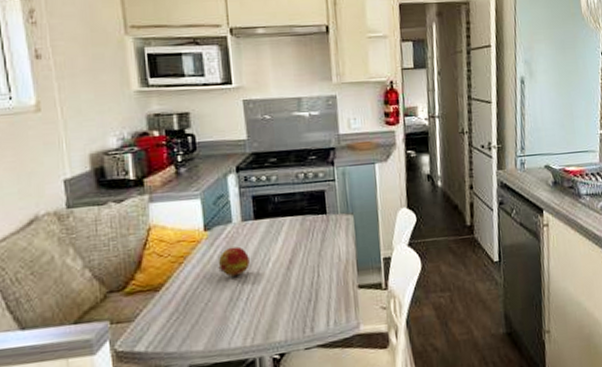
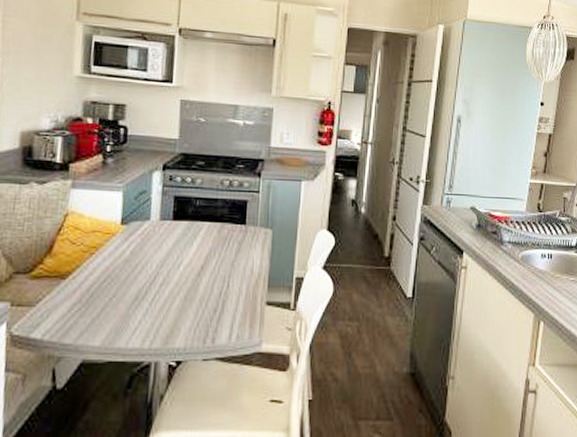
fruit: present [218,246,250,277] -> none [128,245,162,275]

